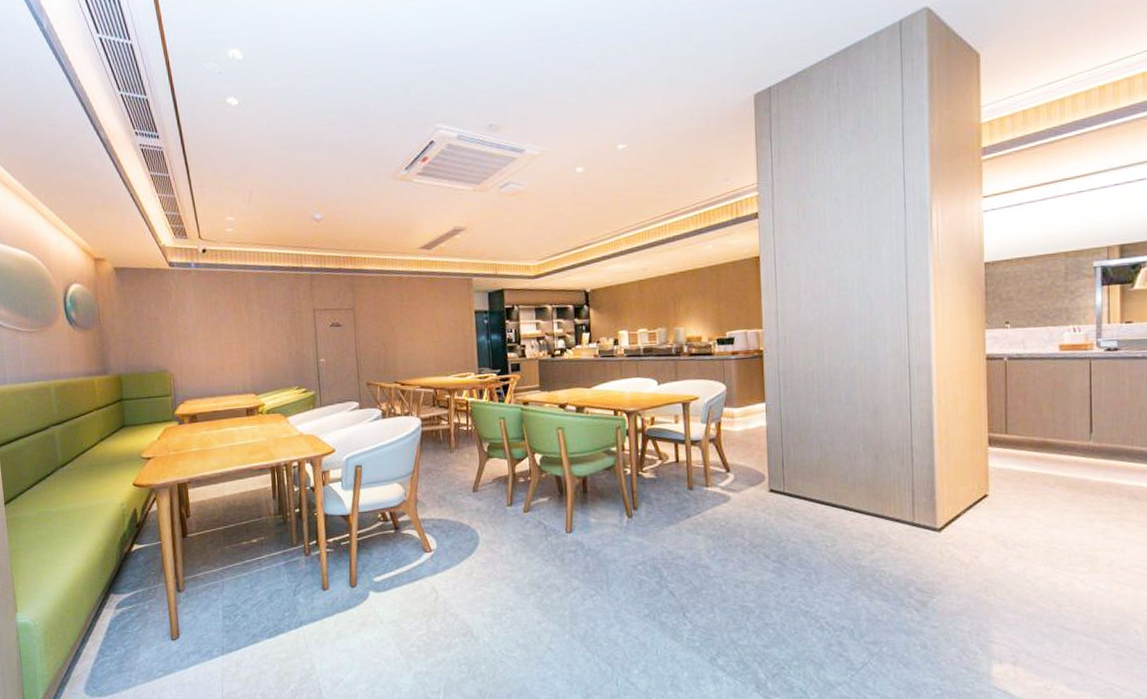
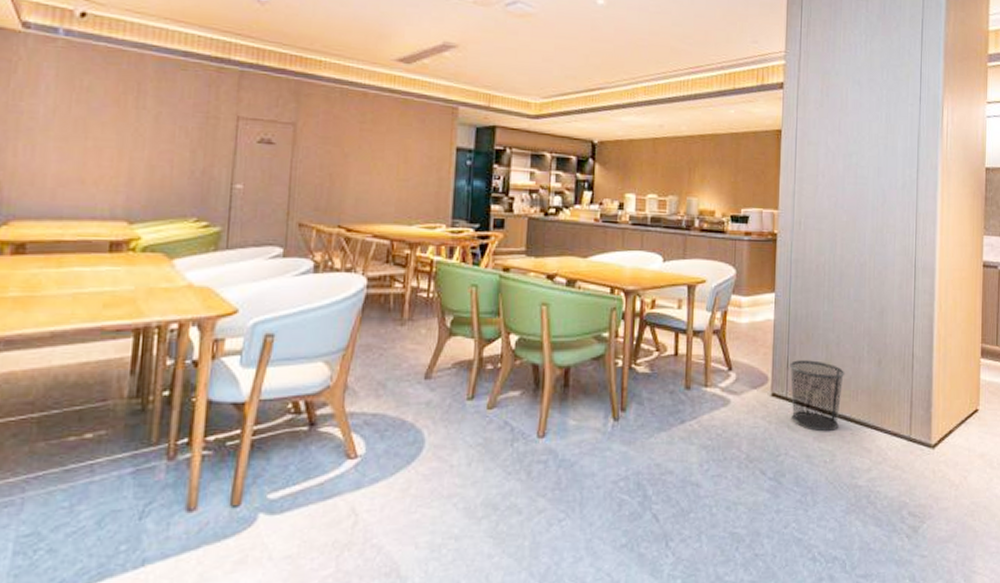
waste bin: none [785,459,842,521] -> present [790,360,845,432]

